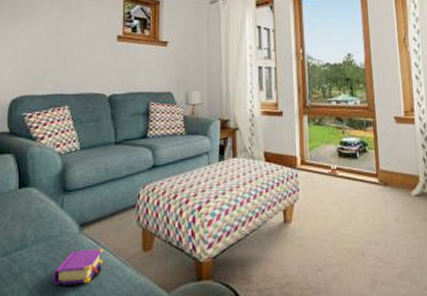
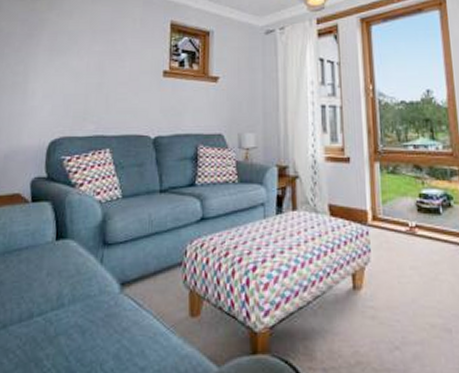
book: present [53,248,104,287] -> none [91,311,146,355]

